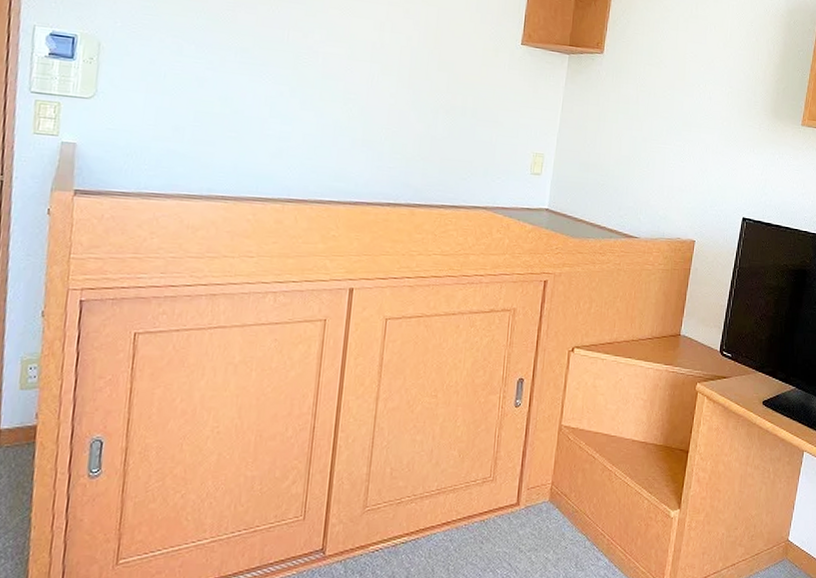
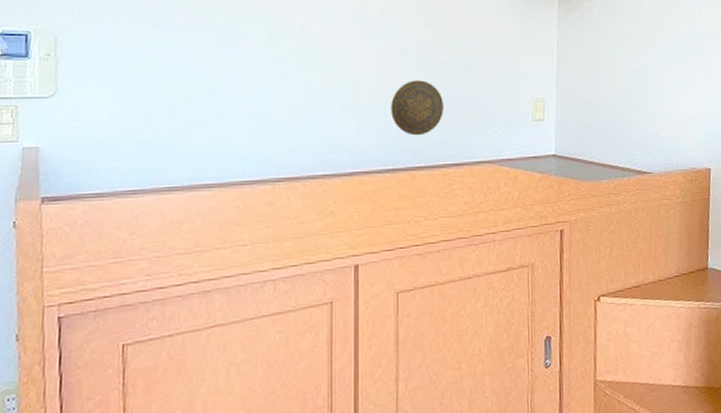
decorative plate: none [398,122,448,175] -> present [391,80,443,136]

